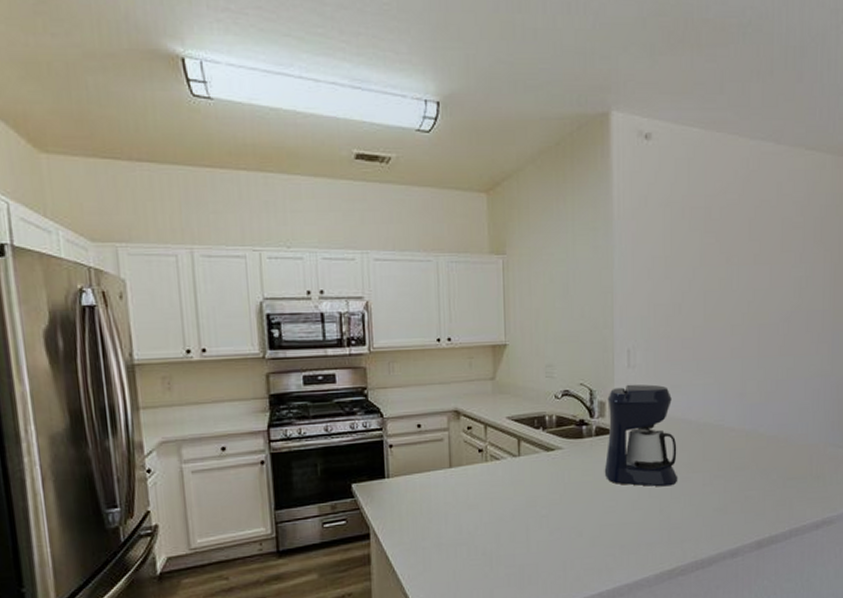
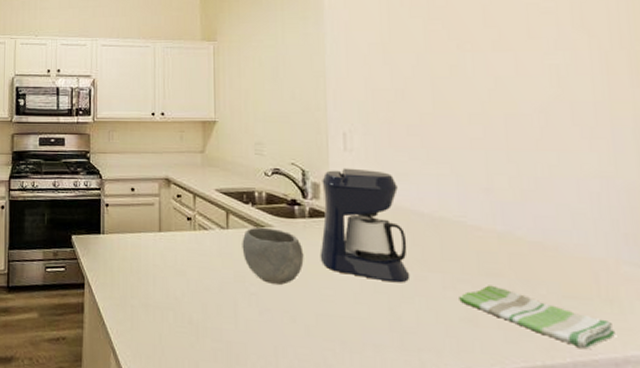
bowl: none [533,450,590,504] -> present [242,227,304,285]
dish towel: none [714,477,819,519] -> present [459,285,617,350]

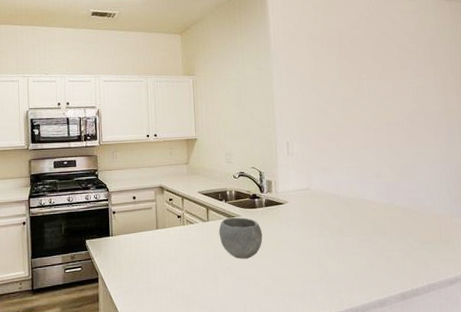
coffee maker: present [320,168,410,283] -> none [273,167,332,247]
dish towel: present [459,285,617,350] -> none [362,241,451,276]

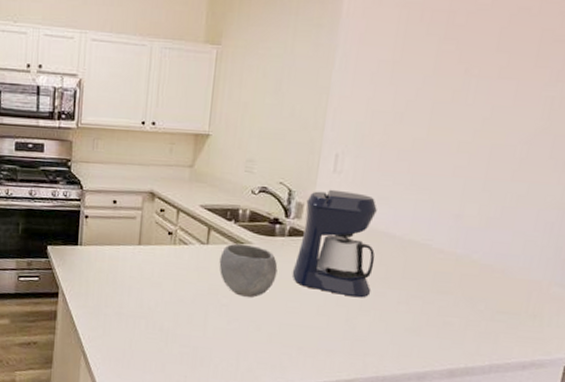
coffee maker: none [273,167,332,247] -> present [292,189,377,298]

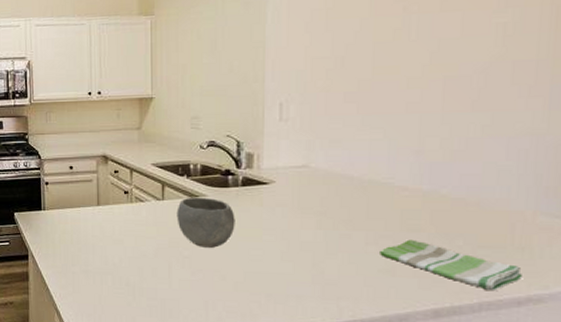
coffee maker: present [292,189,377,298] -> none [250,137,336,241]
dish towel: none [409,301,532,355] -> present [380,239,524,292]

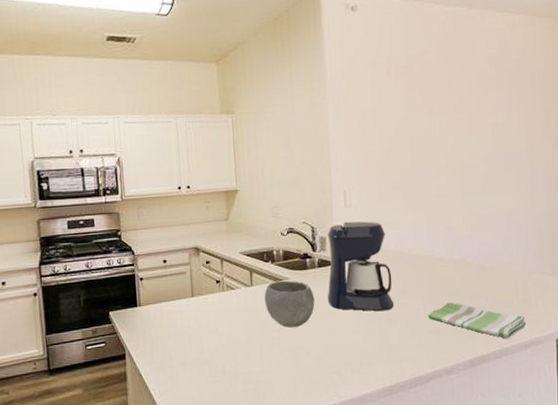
coffee maker: none [250,137,336,241] -> present [327,221,394,312]

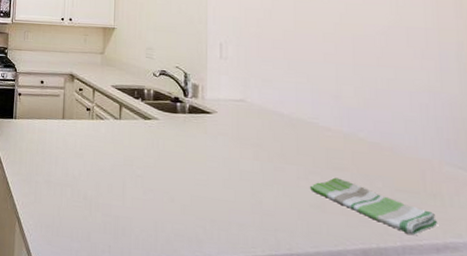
bowl: present [264,280,315,328] -> none [131,119,183,169]
coffee maker: present [327,221,394,312] -> none [196,72,271,173]

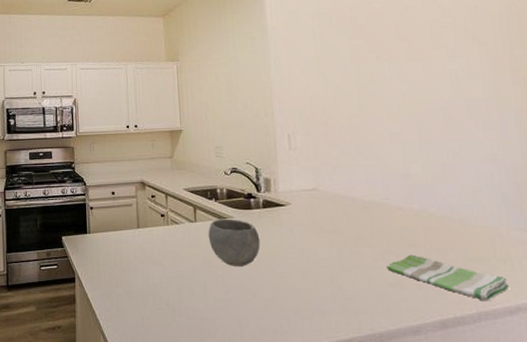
bowl: none [131,119,183,169] -> present [208,219,261,266]

